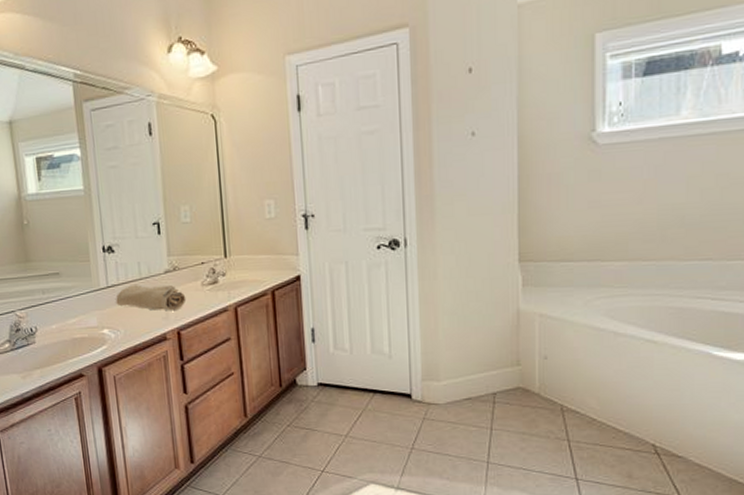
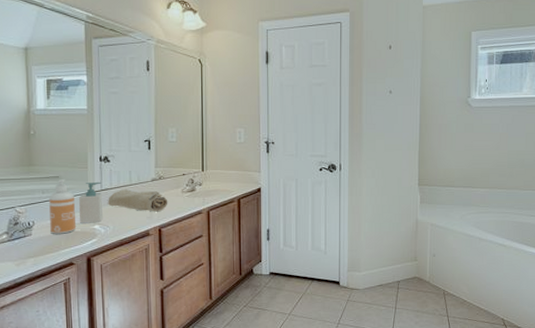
soap dispenser: none [50,276,83,341] -> present [49,179,76,234]
soap bottle: none [83,277,113,328] -> present [79,181,104,223]

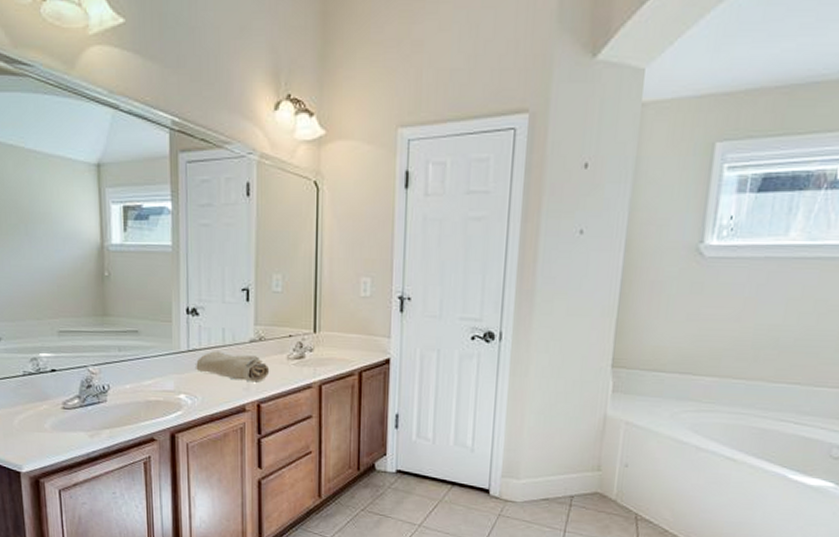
soap dispenser: present [49,179,76,234] -> none [126,335,157,403]
soap bottle: present [79,181,104,223] -> none [162,339,191,392]

